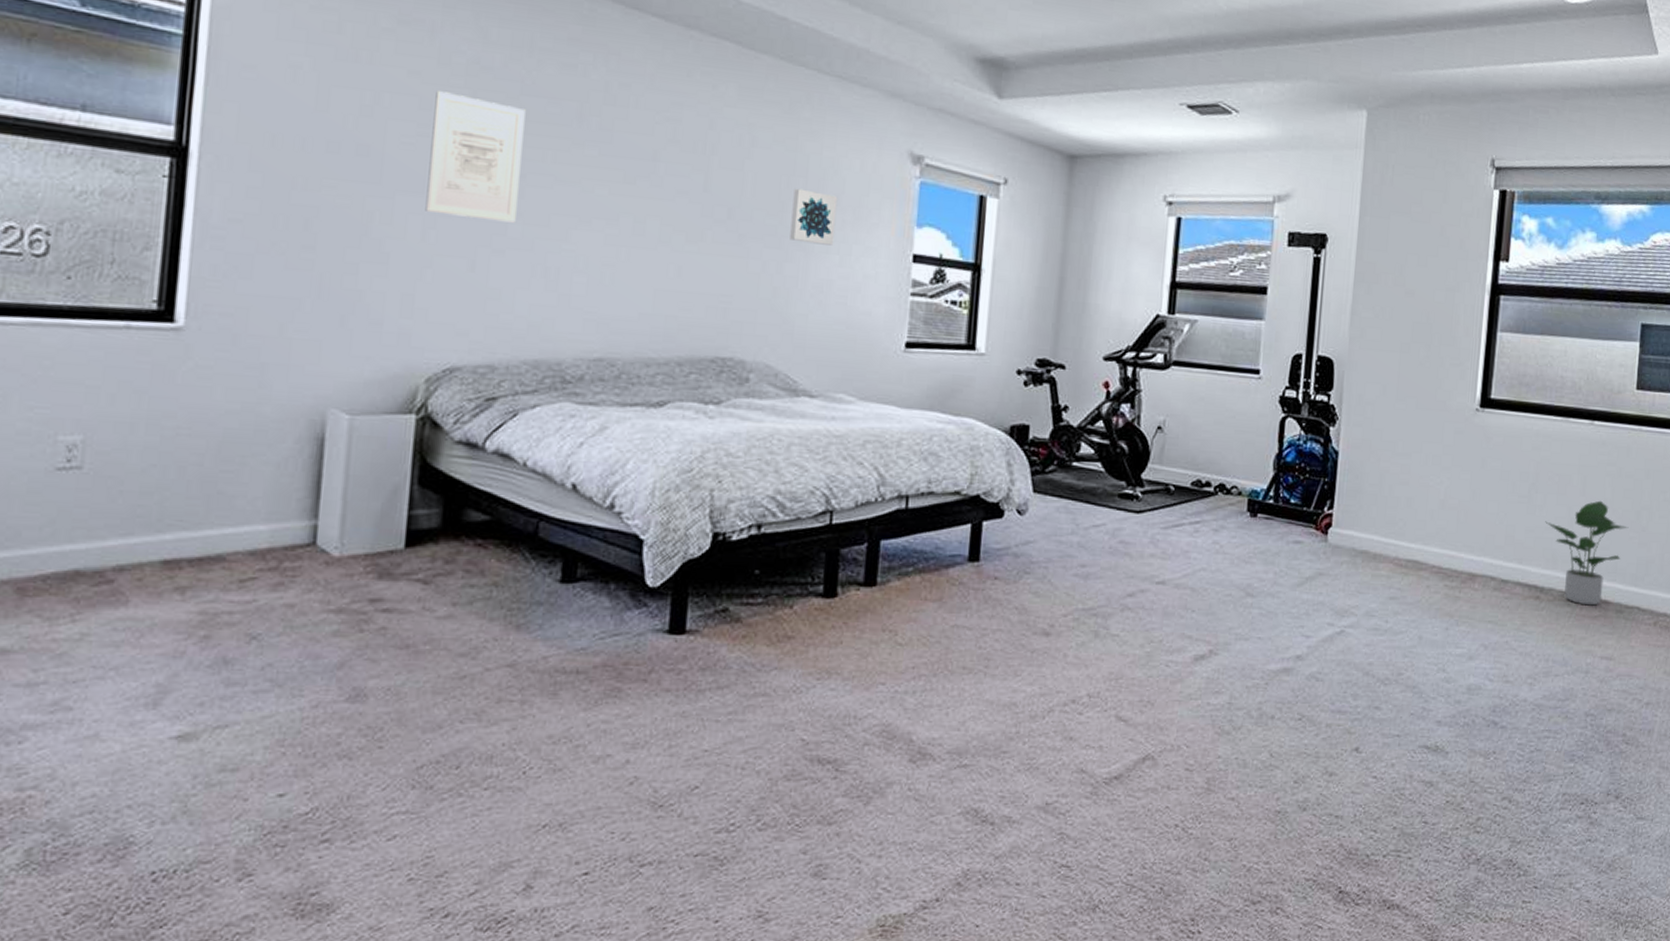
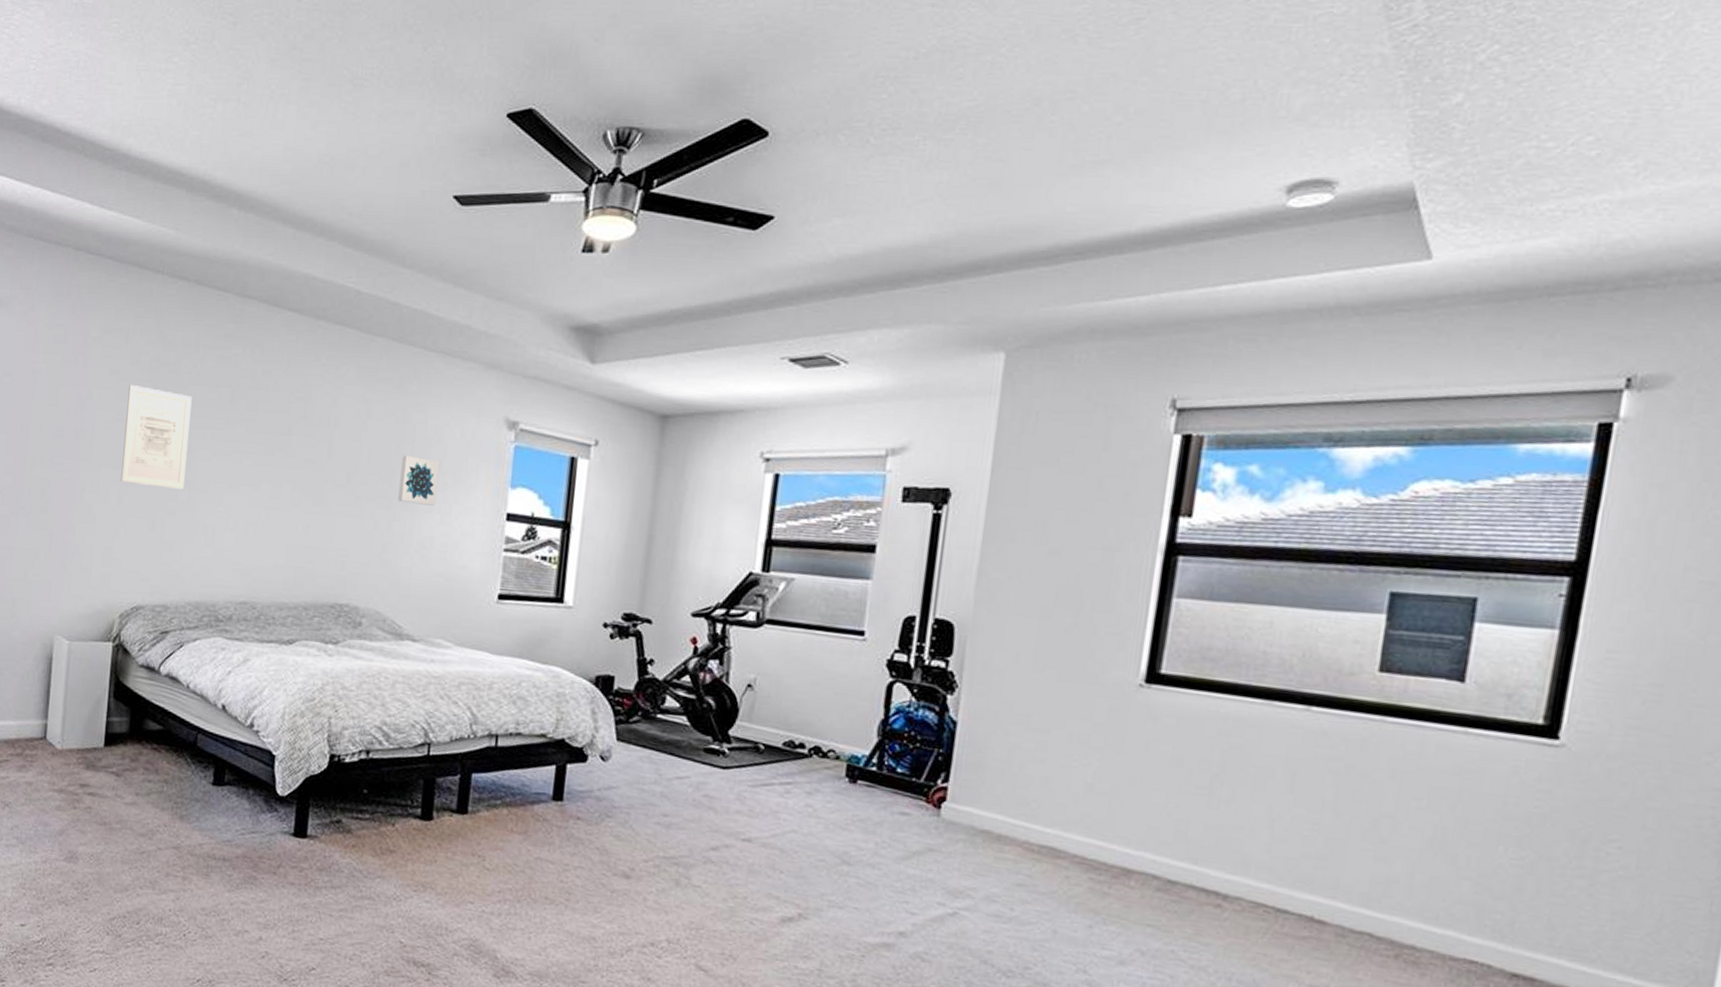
potted plant: present [1545,500,1629,606] -> none [1233,801,1360,925]

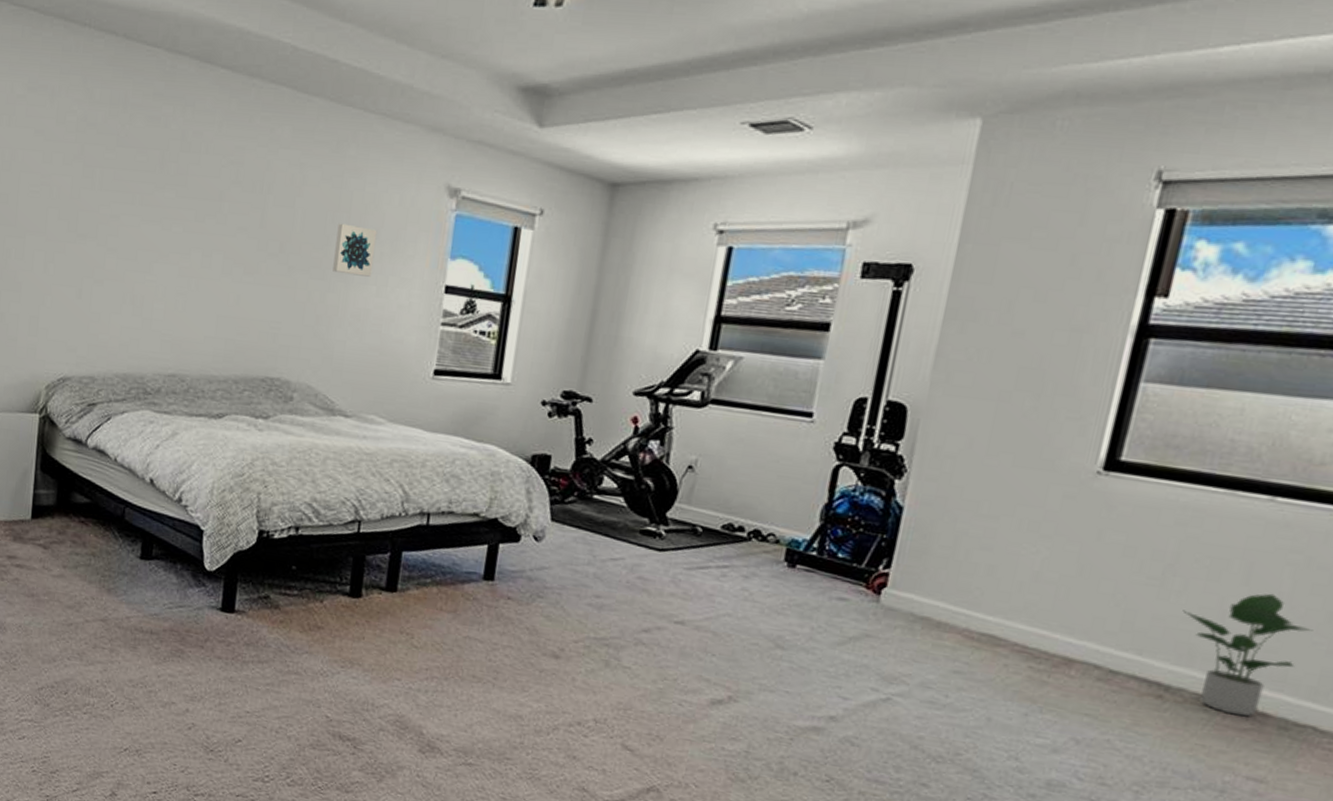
wall art: present [120,385,192,490] -> none [46,146,120,257]
potted plant: none [1233,801,1360,925] -> present [1182,593,1314,717]

